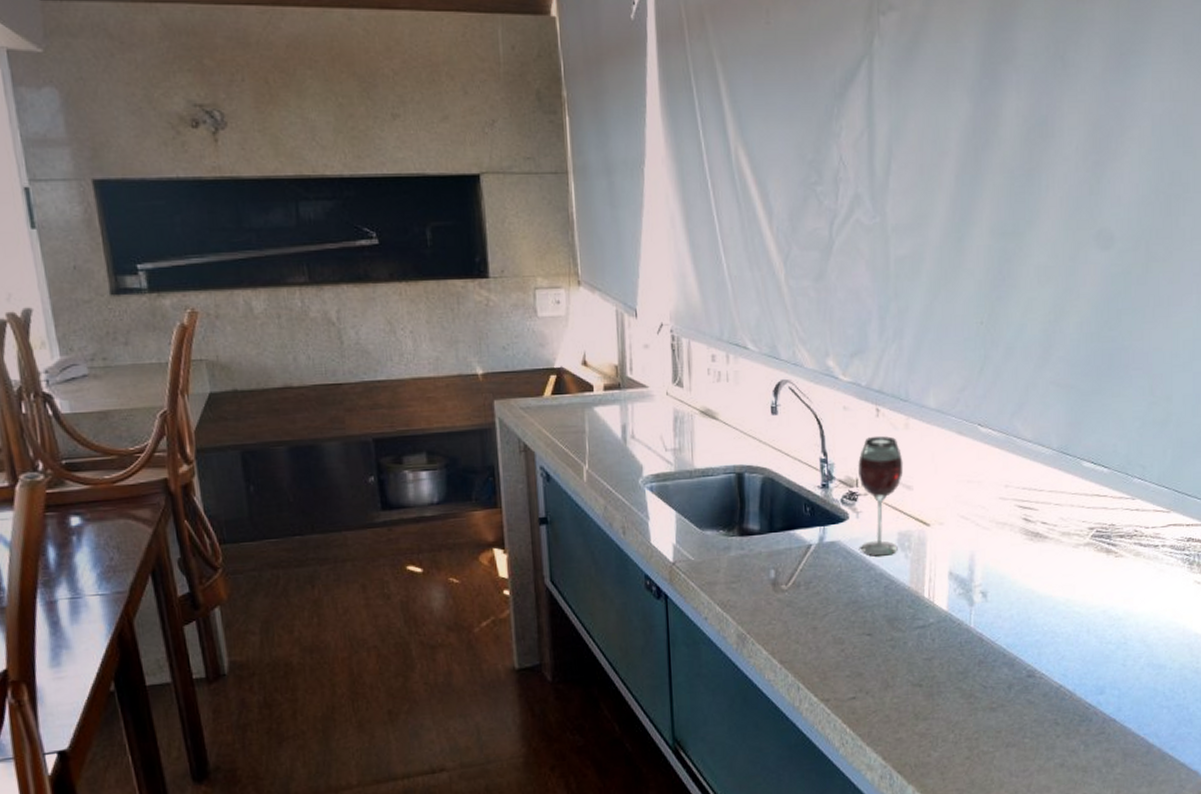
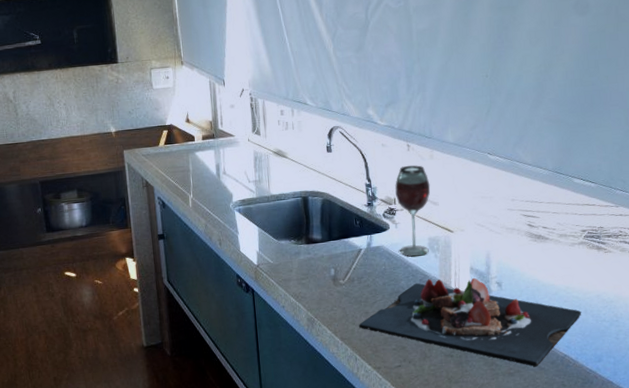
platter: none [803,585,1083,700] -> present [358,277,582,367]

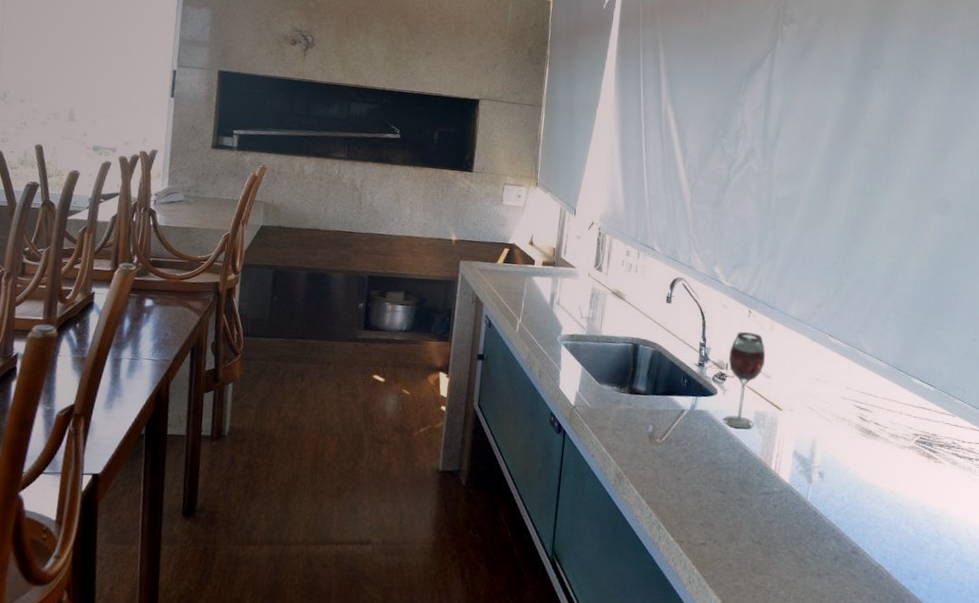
platter: present [358,277,582,367] -> none [668,455,903,573]

